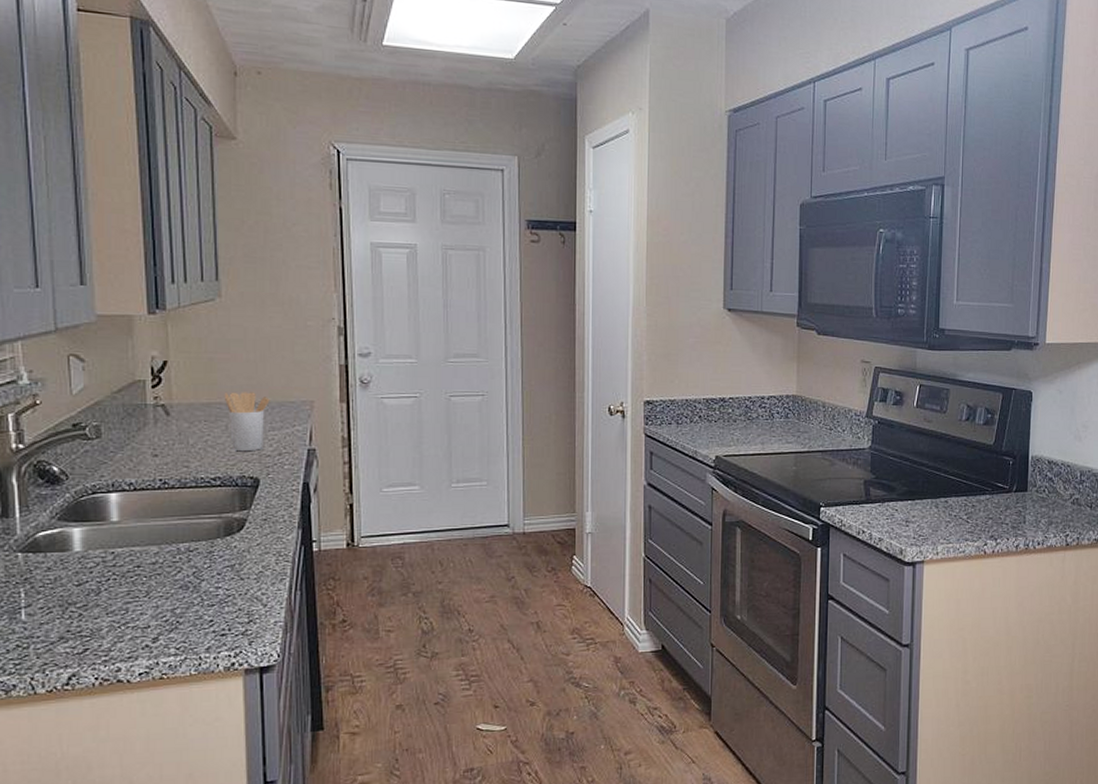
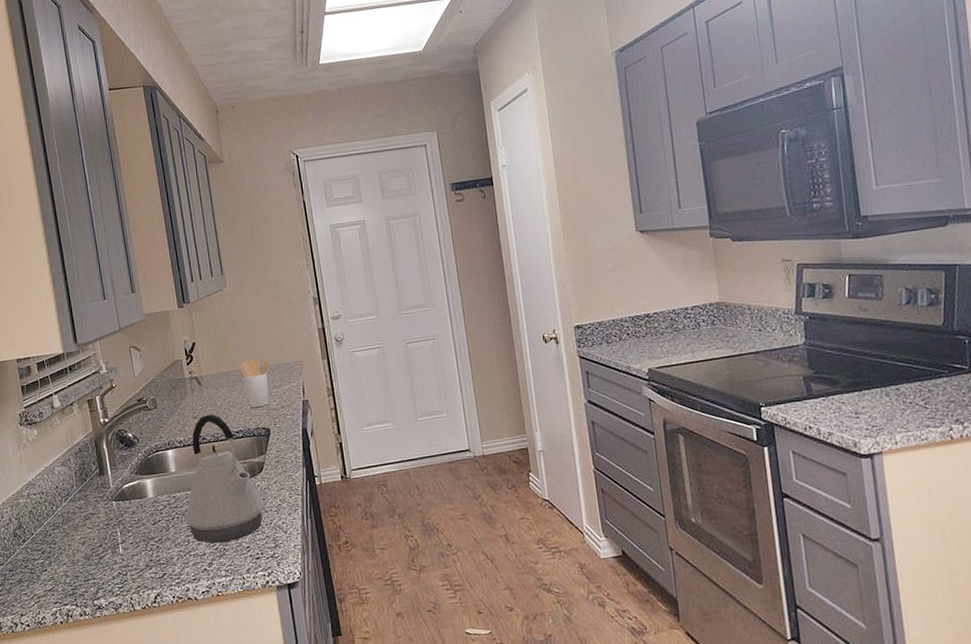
kettle: none [125,453,239,615] -> present [185,414,264,544]

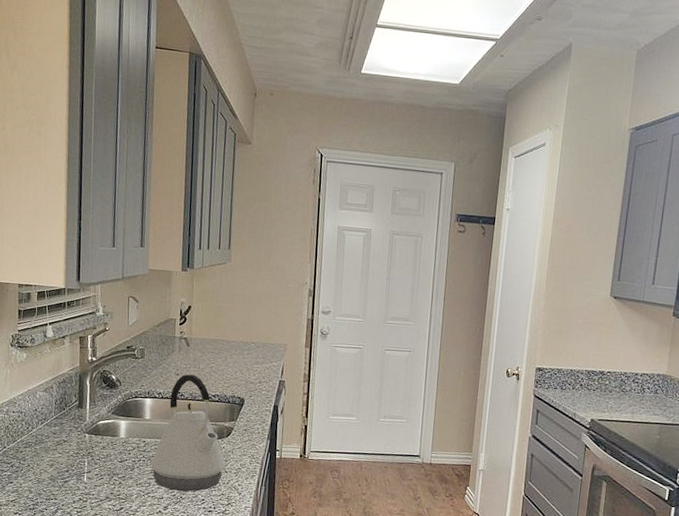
utensil holder: present [237,359,271,409] -> none [226,332,257,378]

